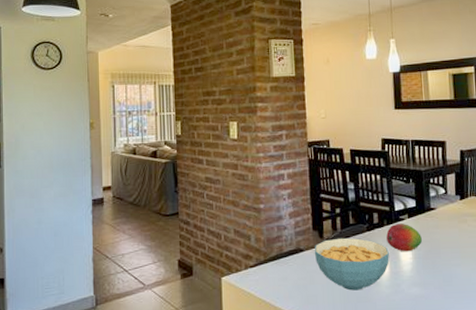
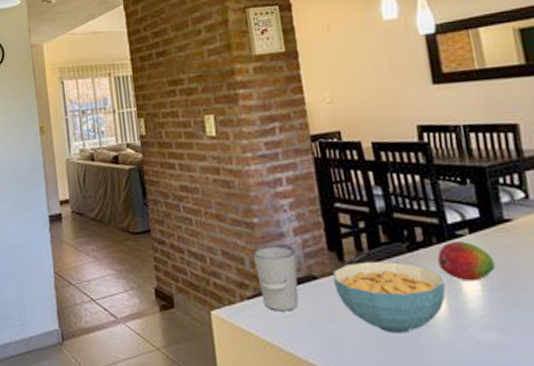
cup: none [257,227,289,277] -> present [252,246,299,312]

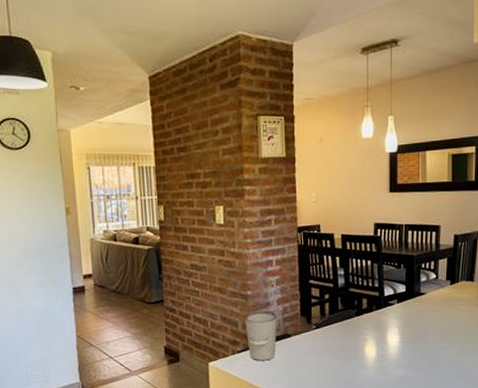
cereal bowl: present [332,261,446,333] -> none [301,323,376,373]
fruit: present [437,240,495,282] -> none [375,308,410,336]

